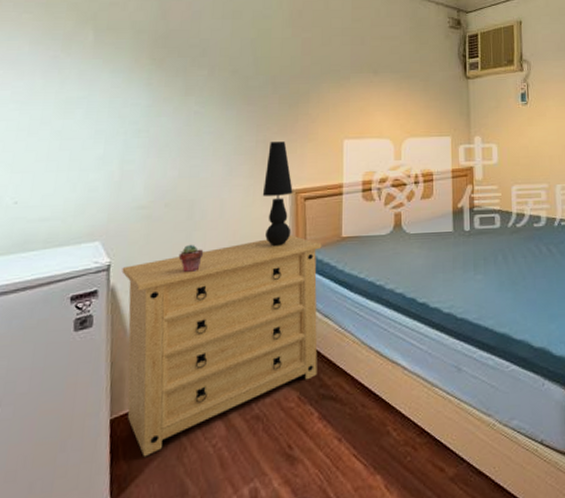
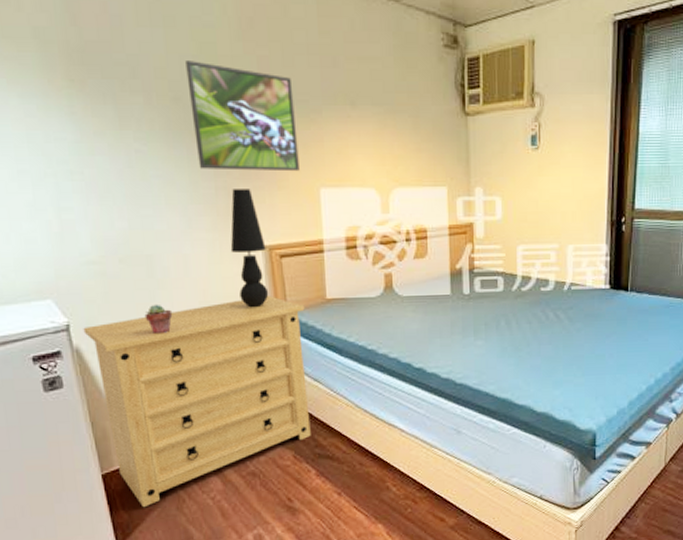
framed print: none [244,42,329,127] -> present [186,61,300,172]

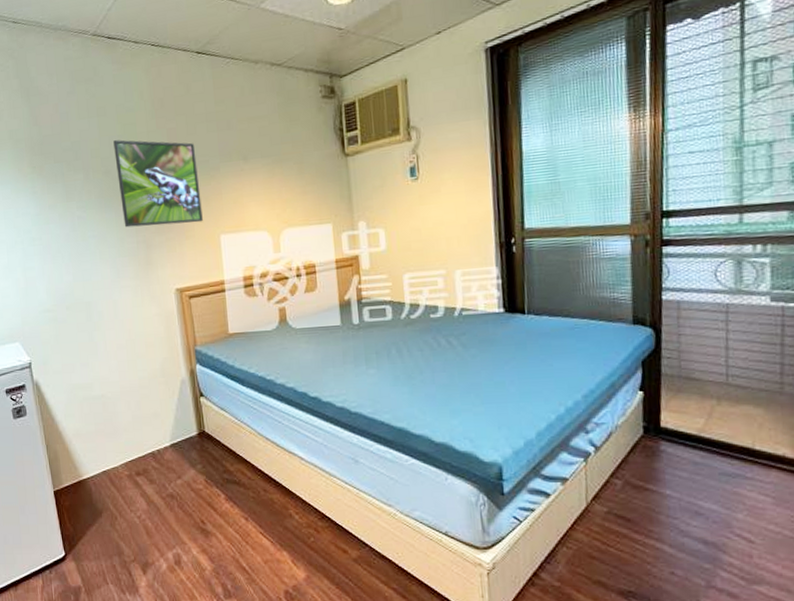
dresser: present [83,296,311,508] -> none [41,332,220,523]
potted succulent: present [144,304,173,335] -> none [85,343,106,370]
table lamp: present [230,189,269,308] -> none [149,240,181,344]

